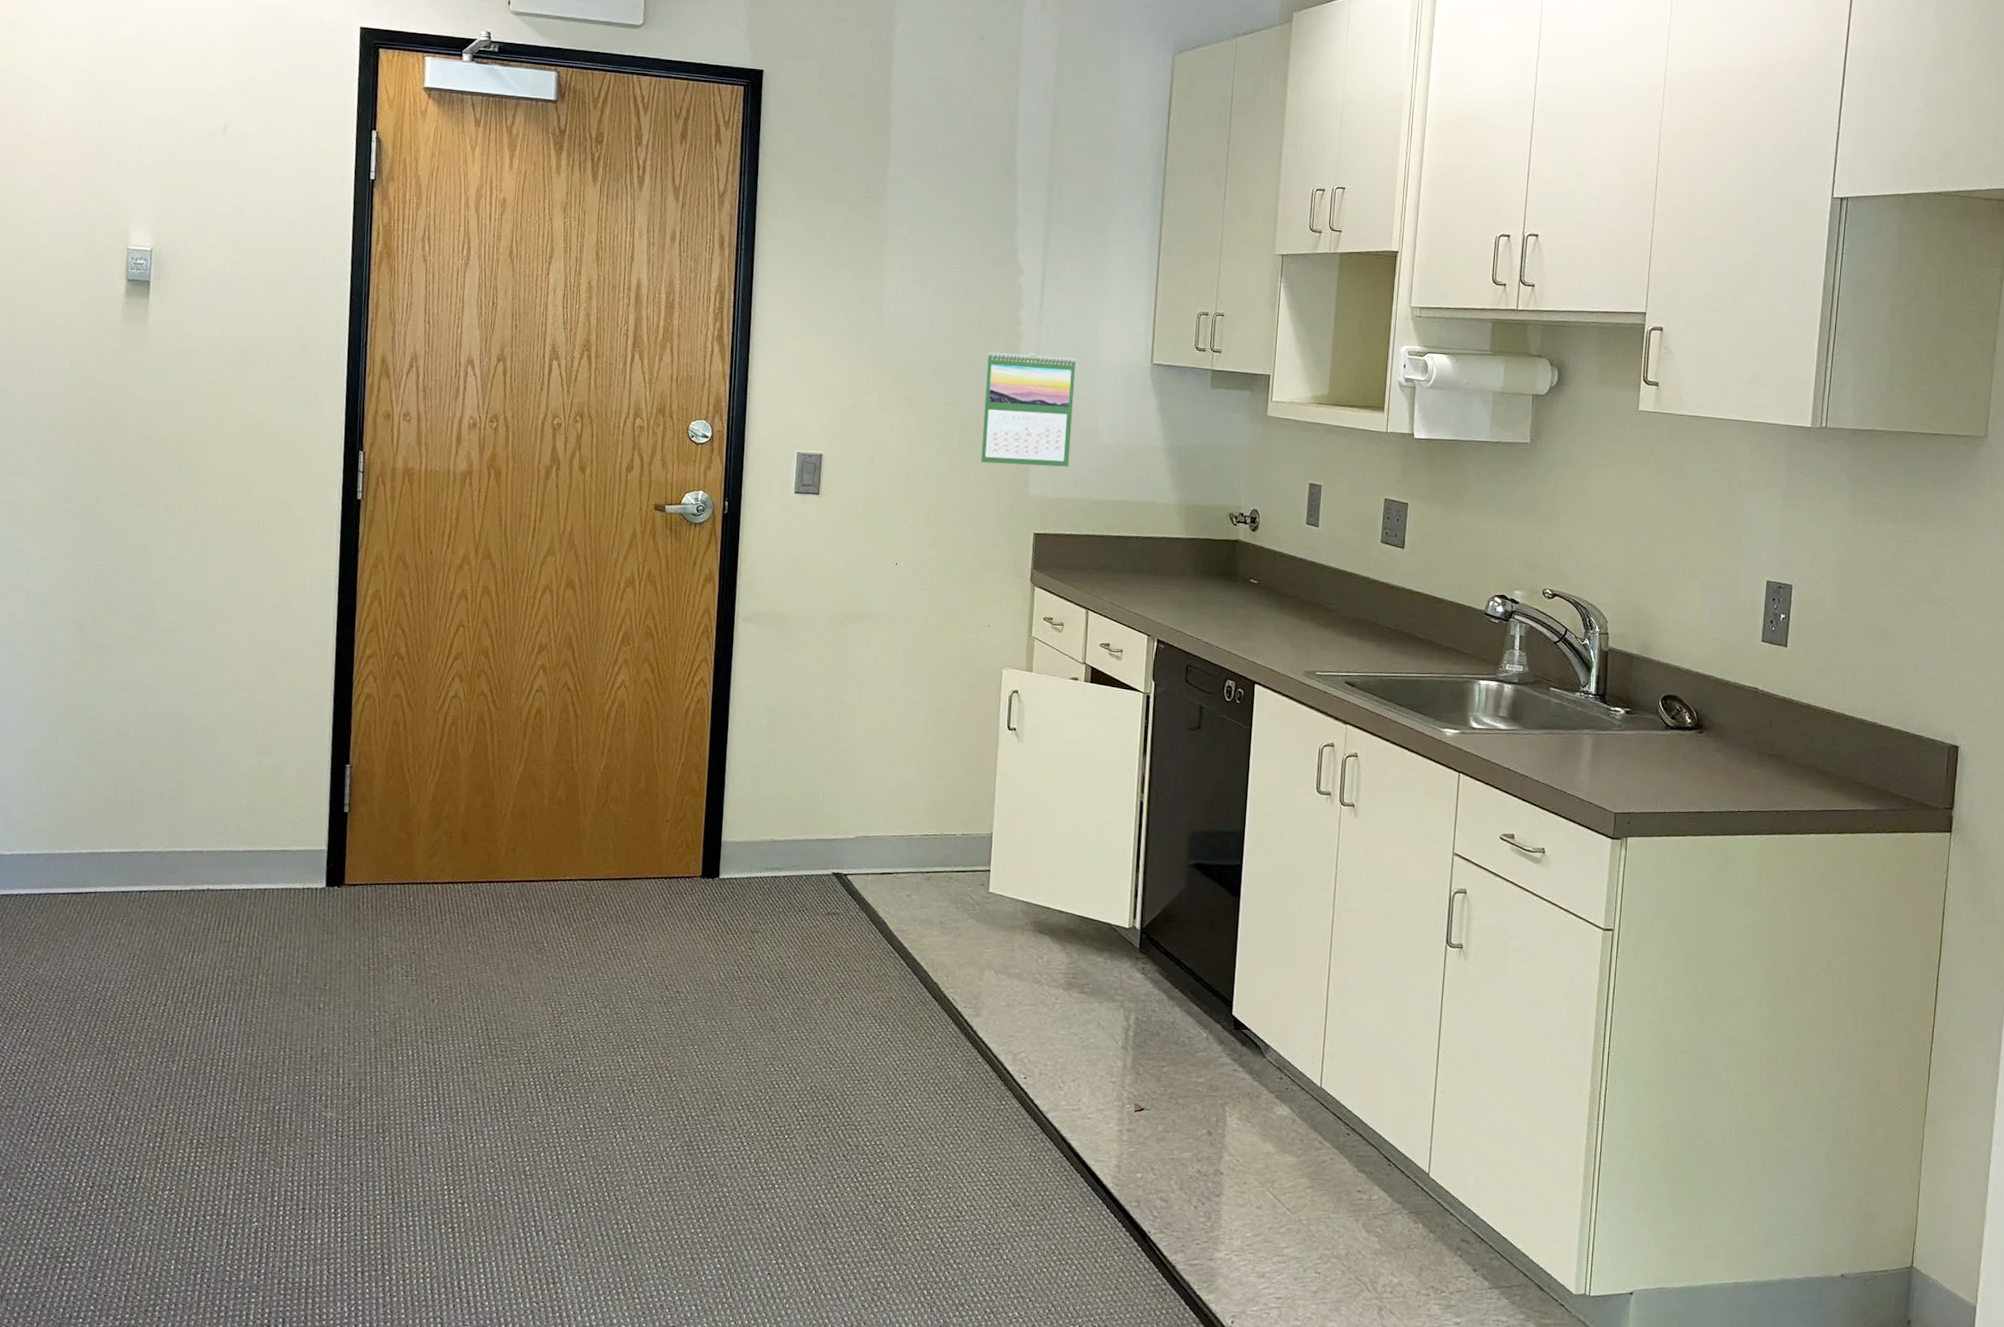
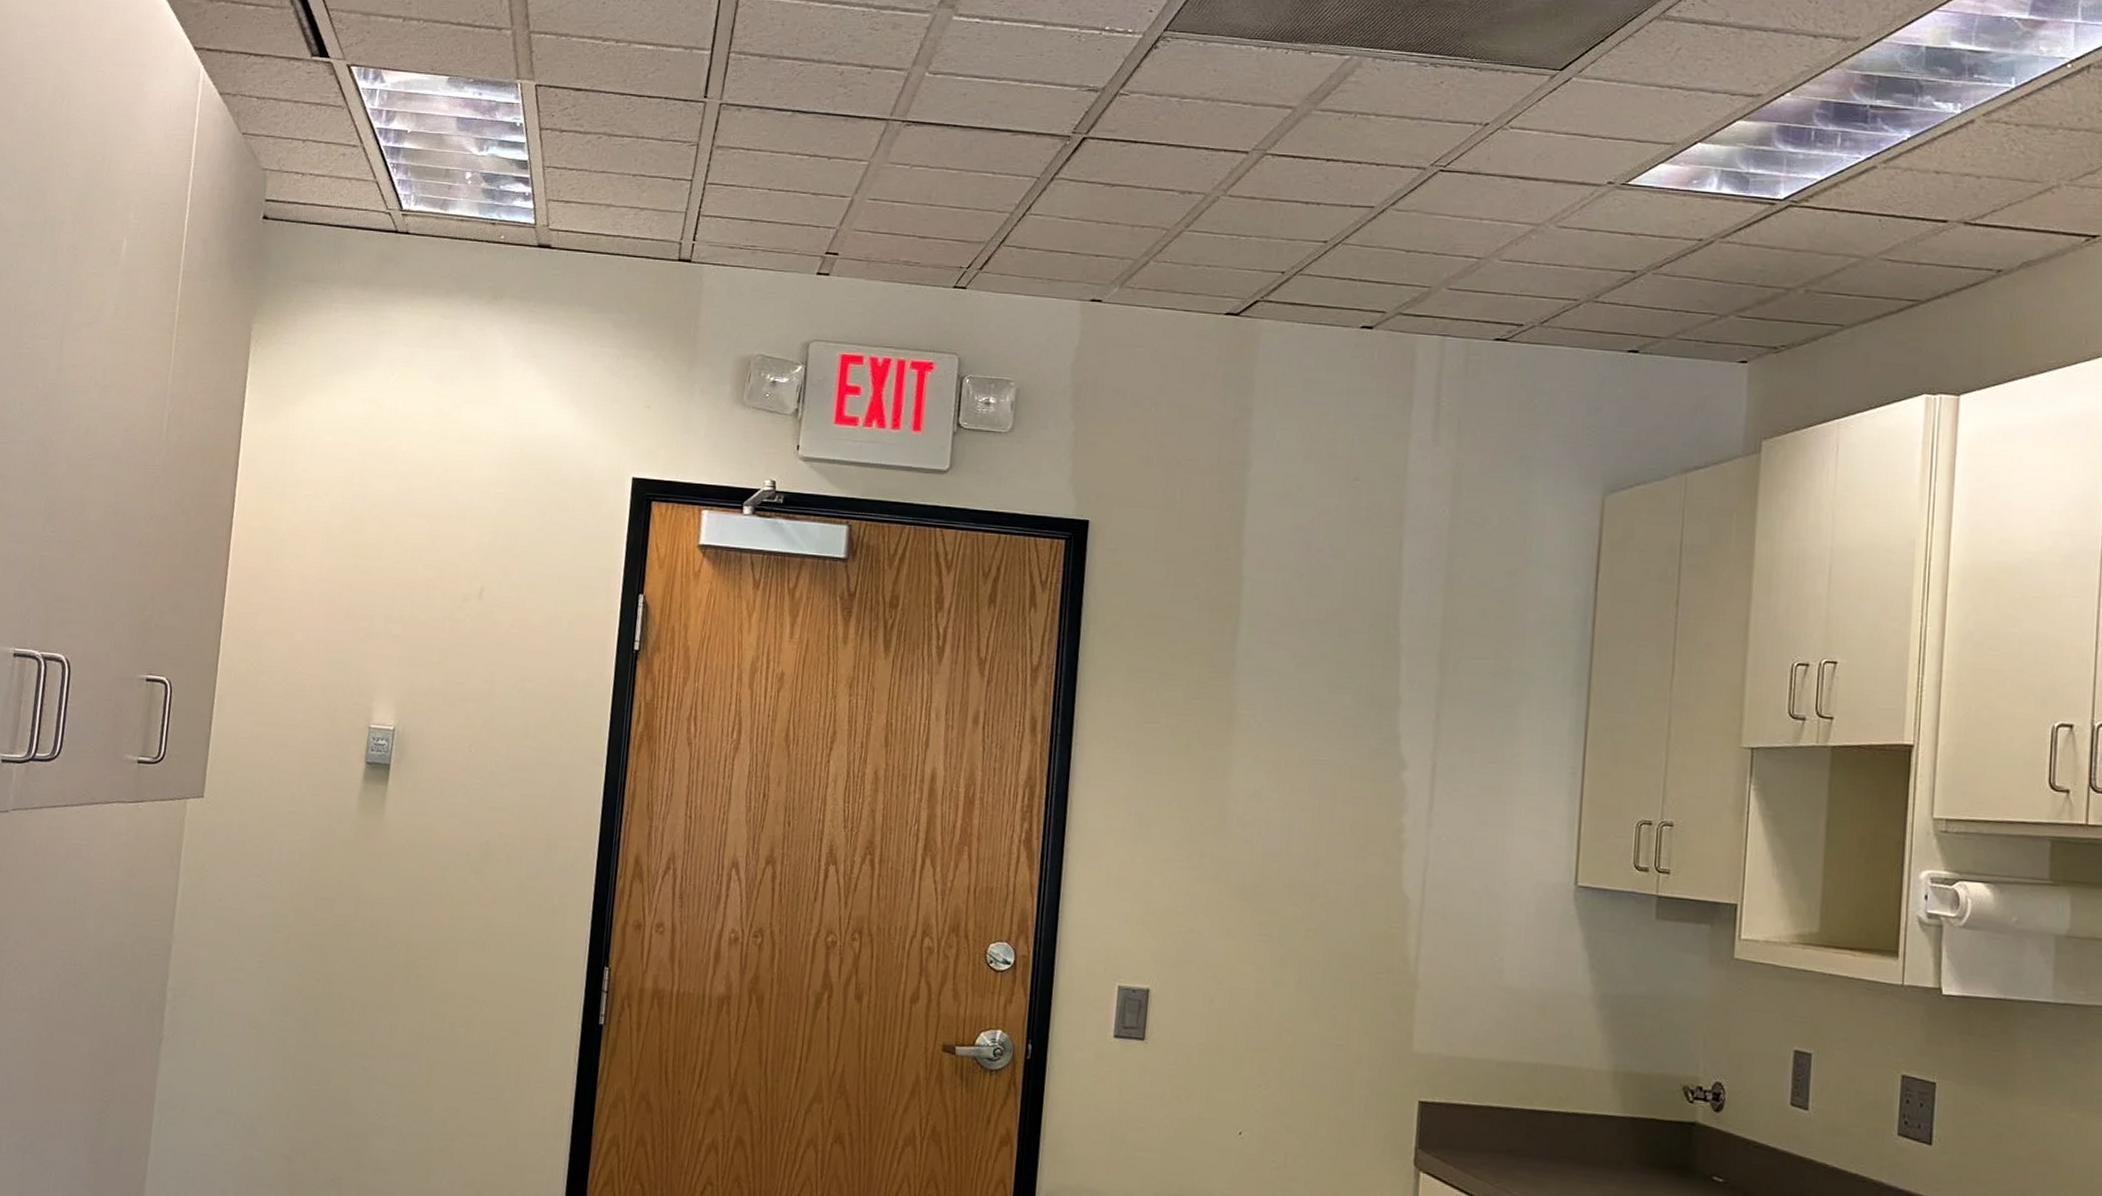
calendar: present [980,352,1076,467] -> none [1349,866,1476,1017]

